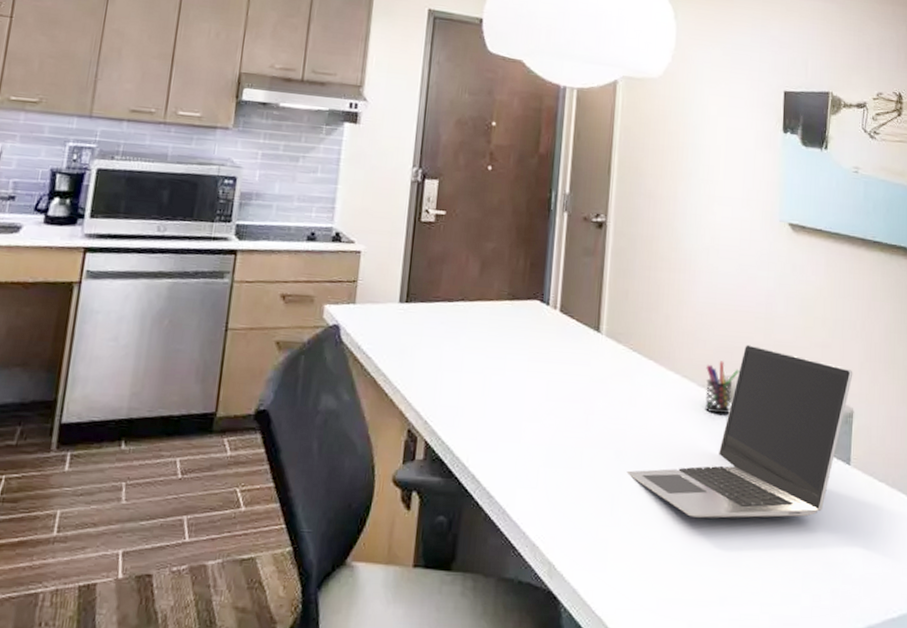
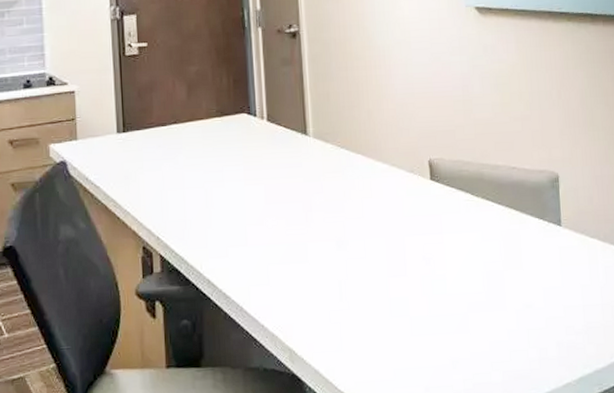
laptop: present [626,344,853,519] -> none [350,127,555,293]
pen holder: present [705,361,740,414] -> none [412,146,445,196]

